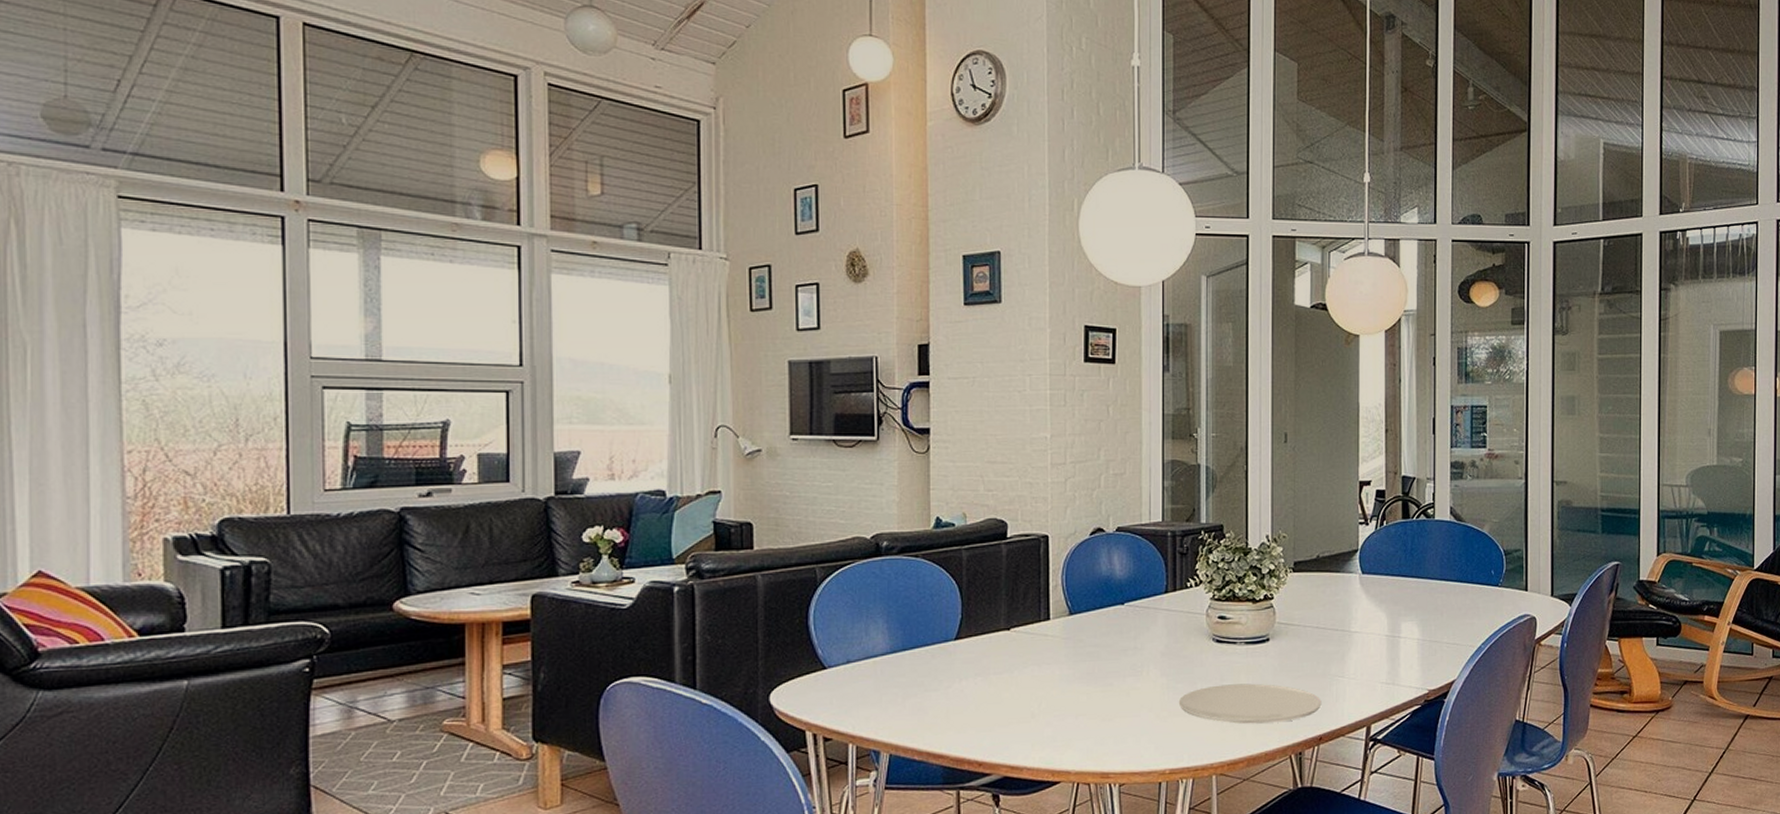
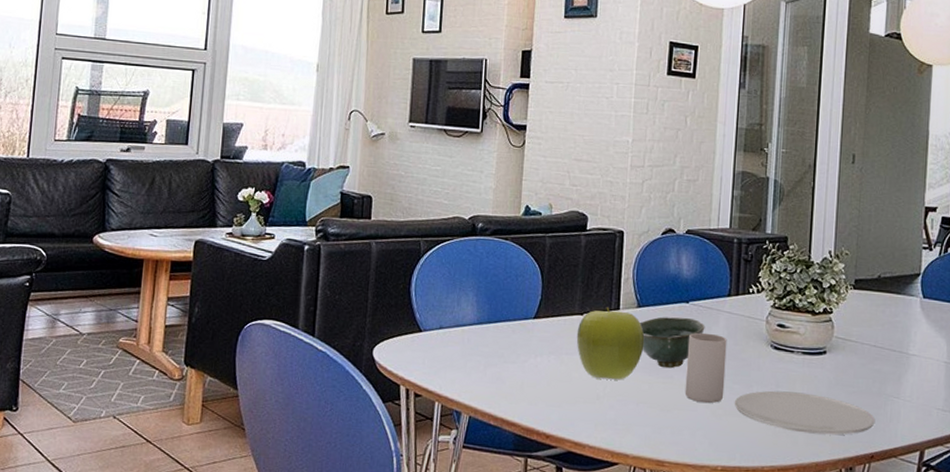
fruit: none [1004,618,1079,696] -> present [576,306,645,380]
bowl: none [1072,620,1143,676] -> present [639,317,705,369]
cup: none [1126,633,1167,707] -> present [684,332,727,404]

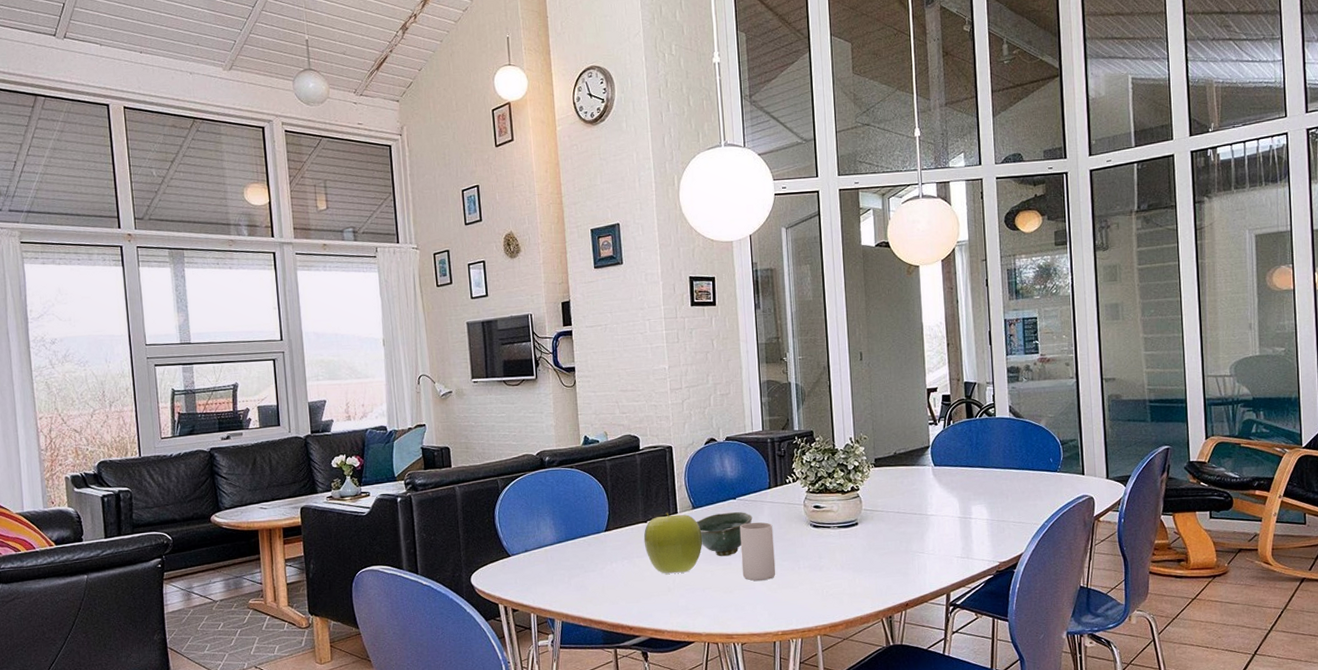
plate: present [734,390,876,436] -> none [785,560,906,594]

